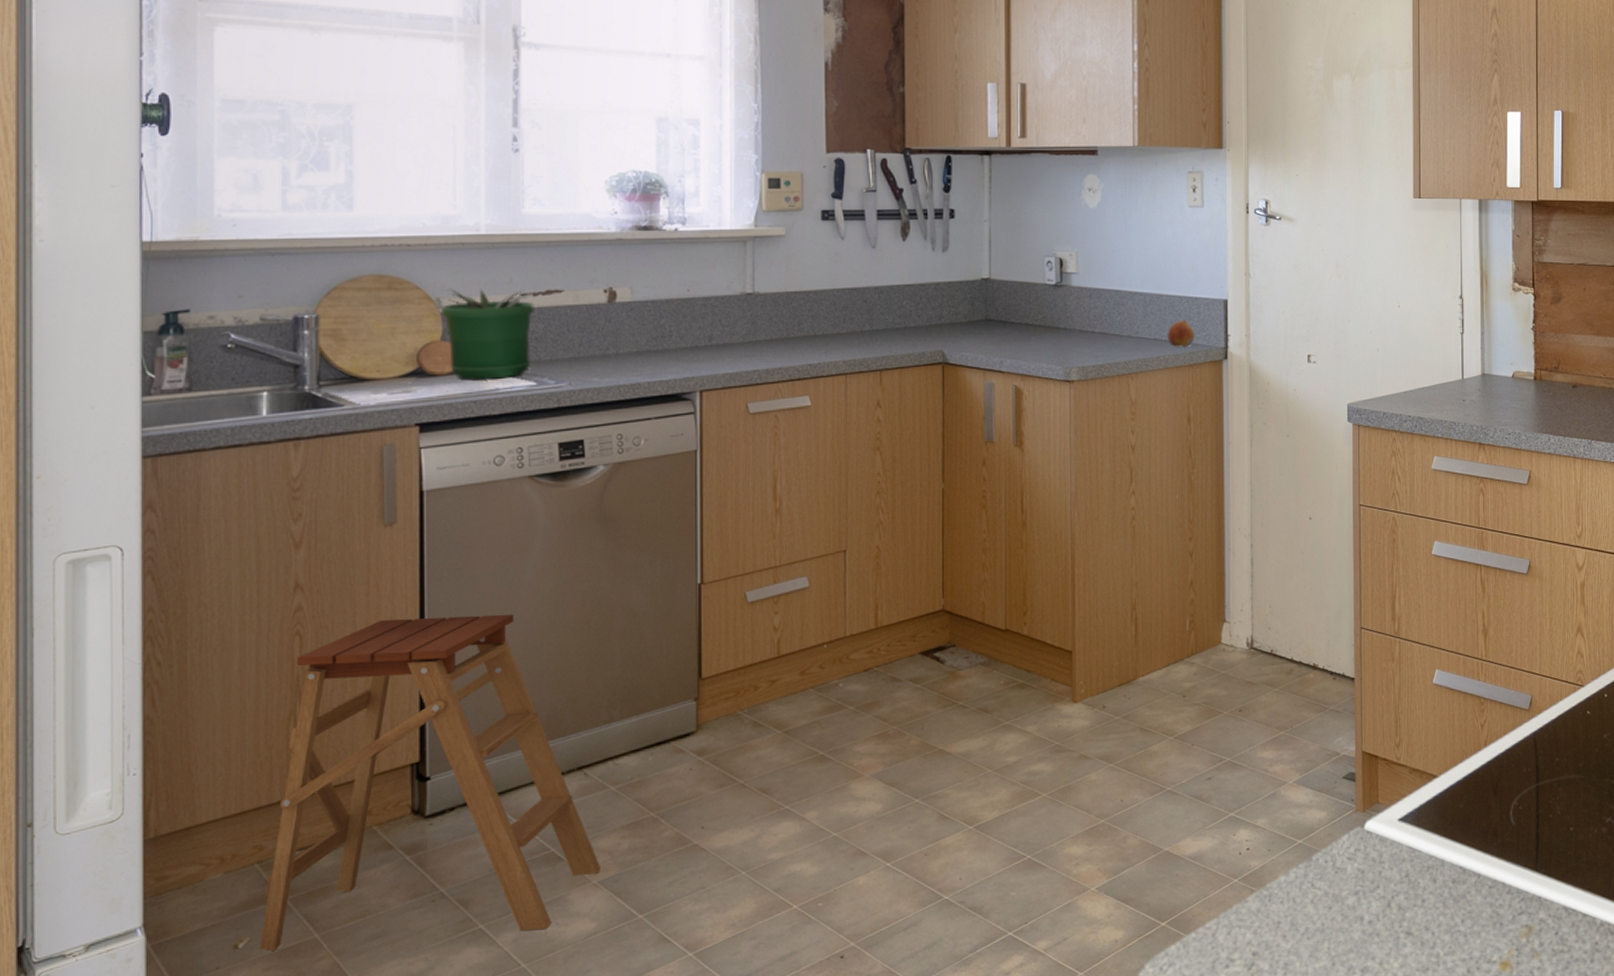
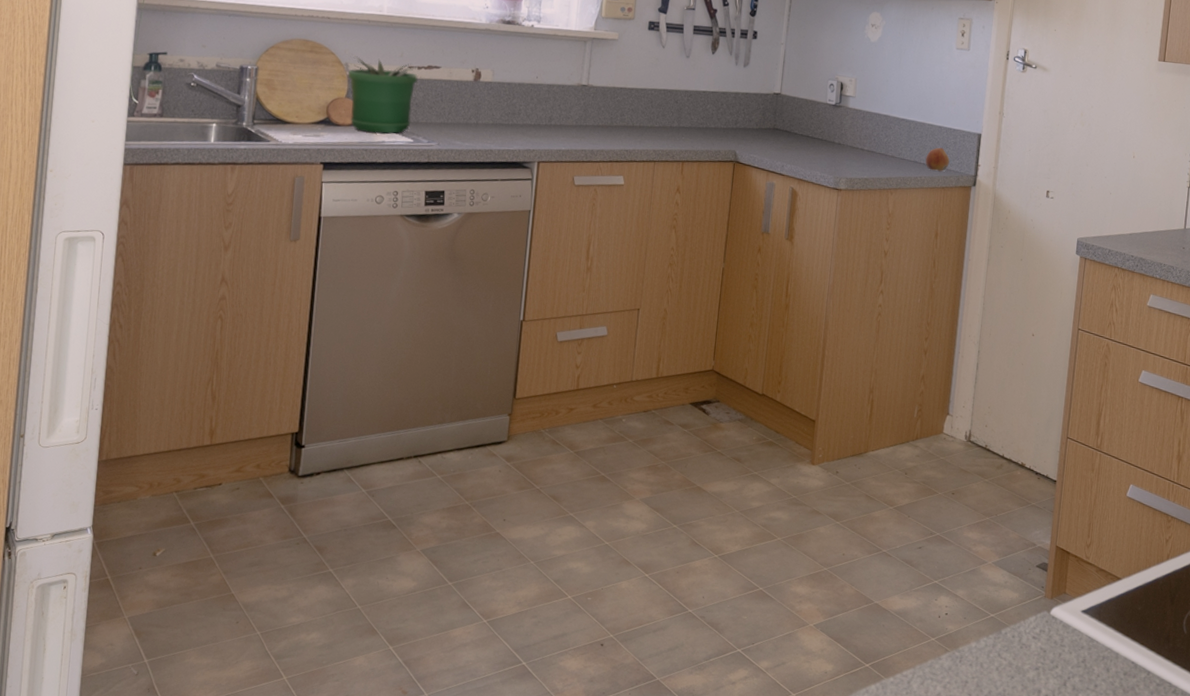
step ladder: present [259,613,602,951] -> none [171,316,425,581]

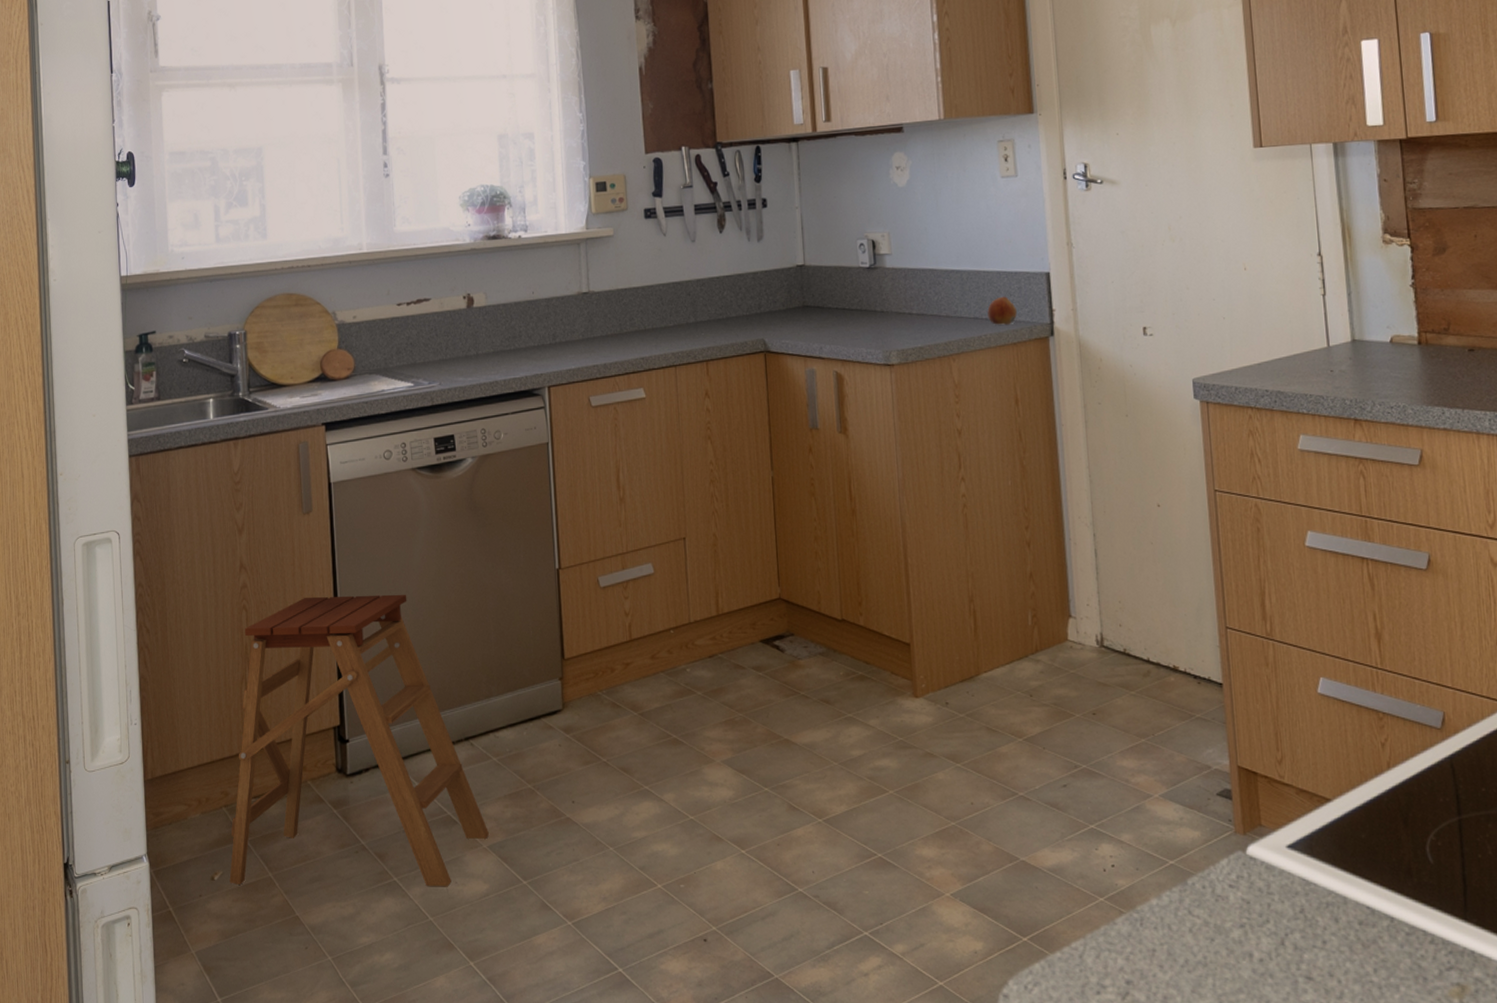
step ladder: none [171,316,425,581] -> present [229,594,490,887]
planter: present [346,53,422,134] -> none [333,300,413,383]

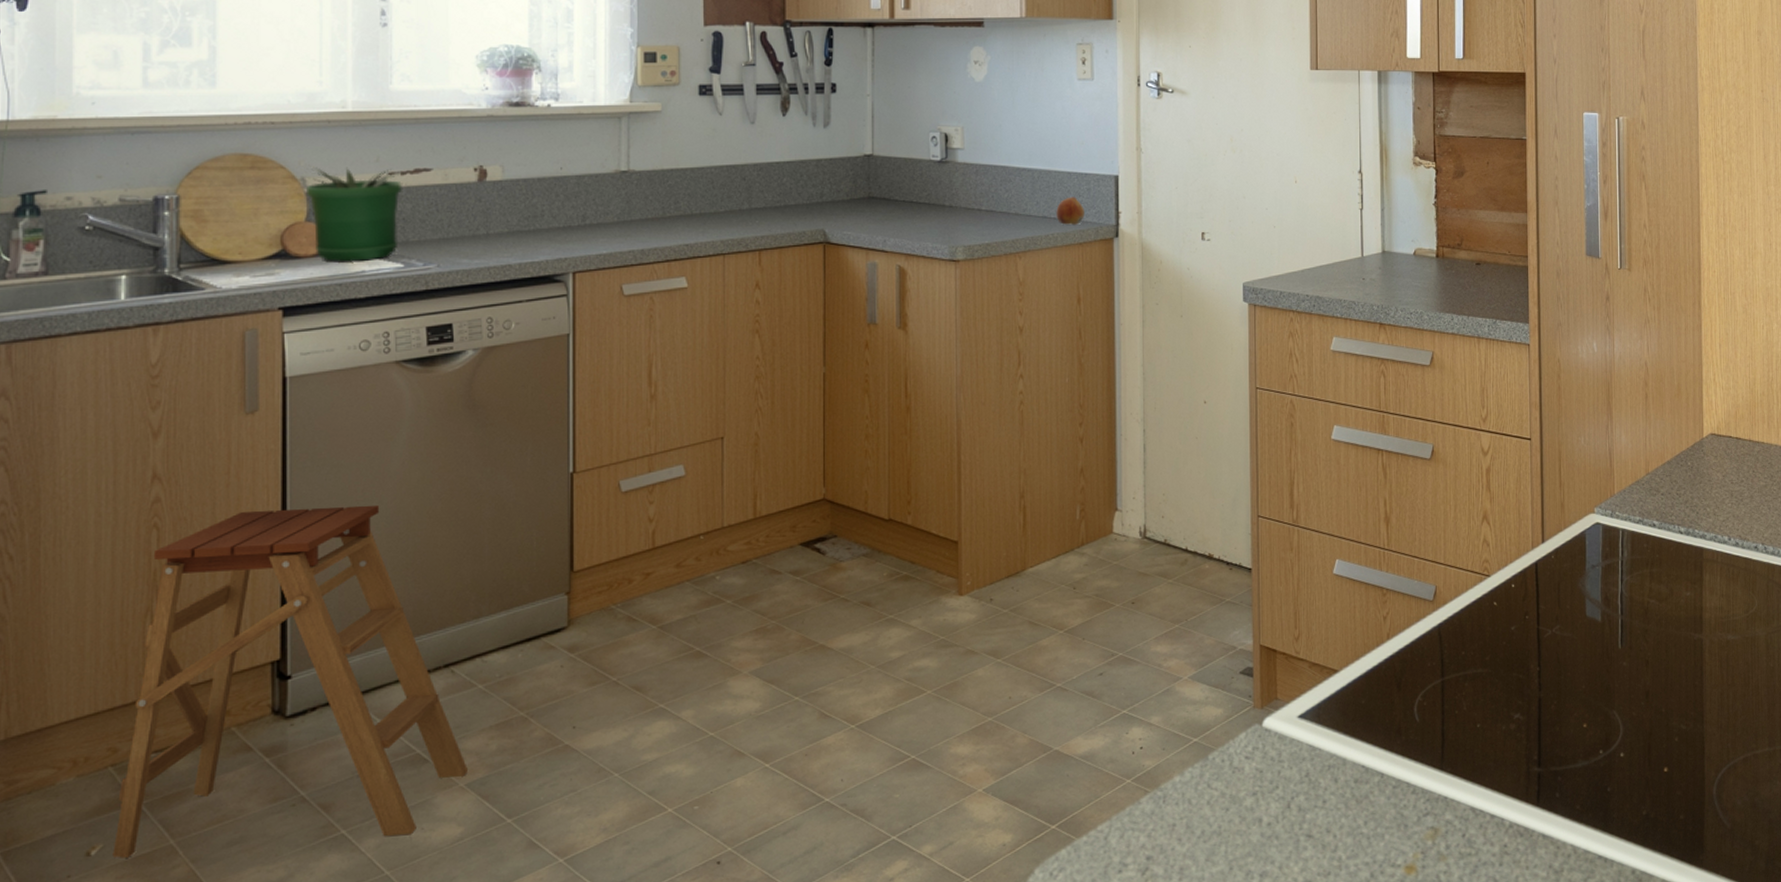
planter: none [333,300,413,383] -> present [302,164,408,262]

